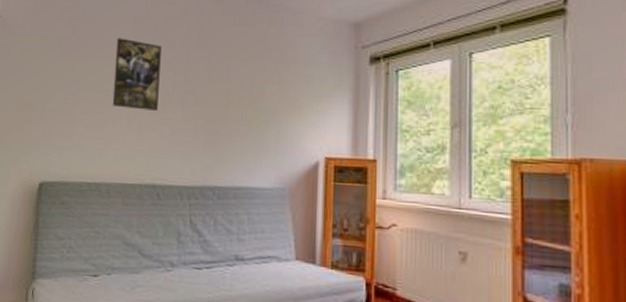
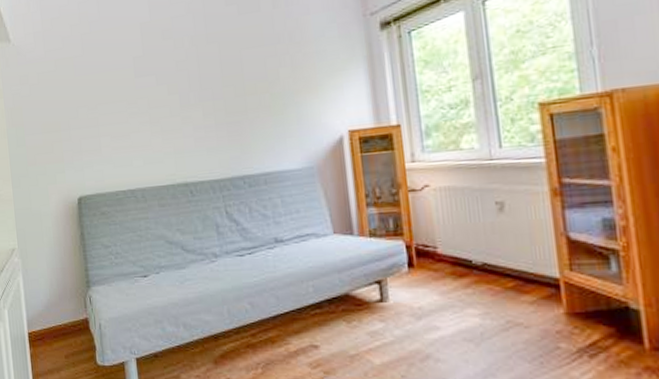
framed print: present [112,38,162,112] -> none [126,46,178,114]

